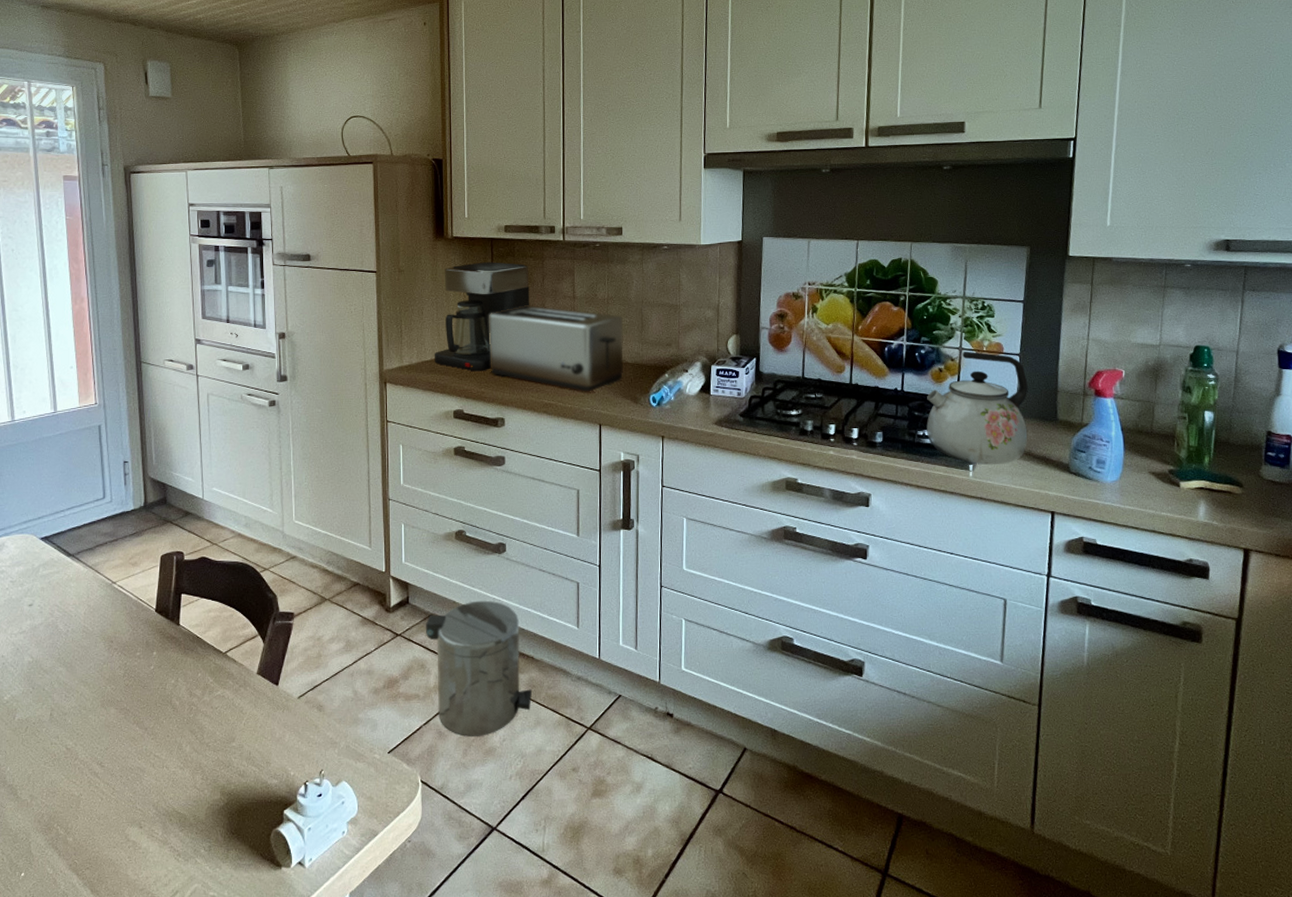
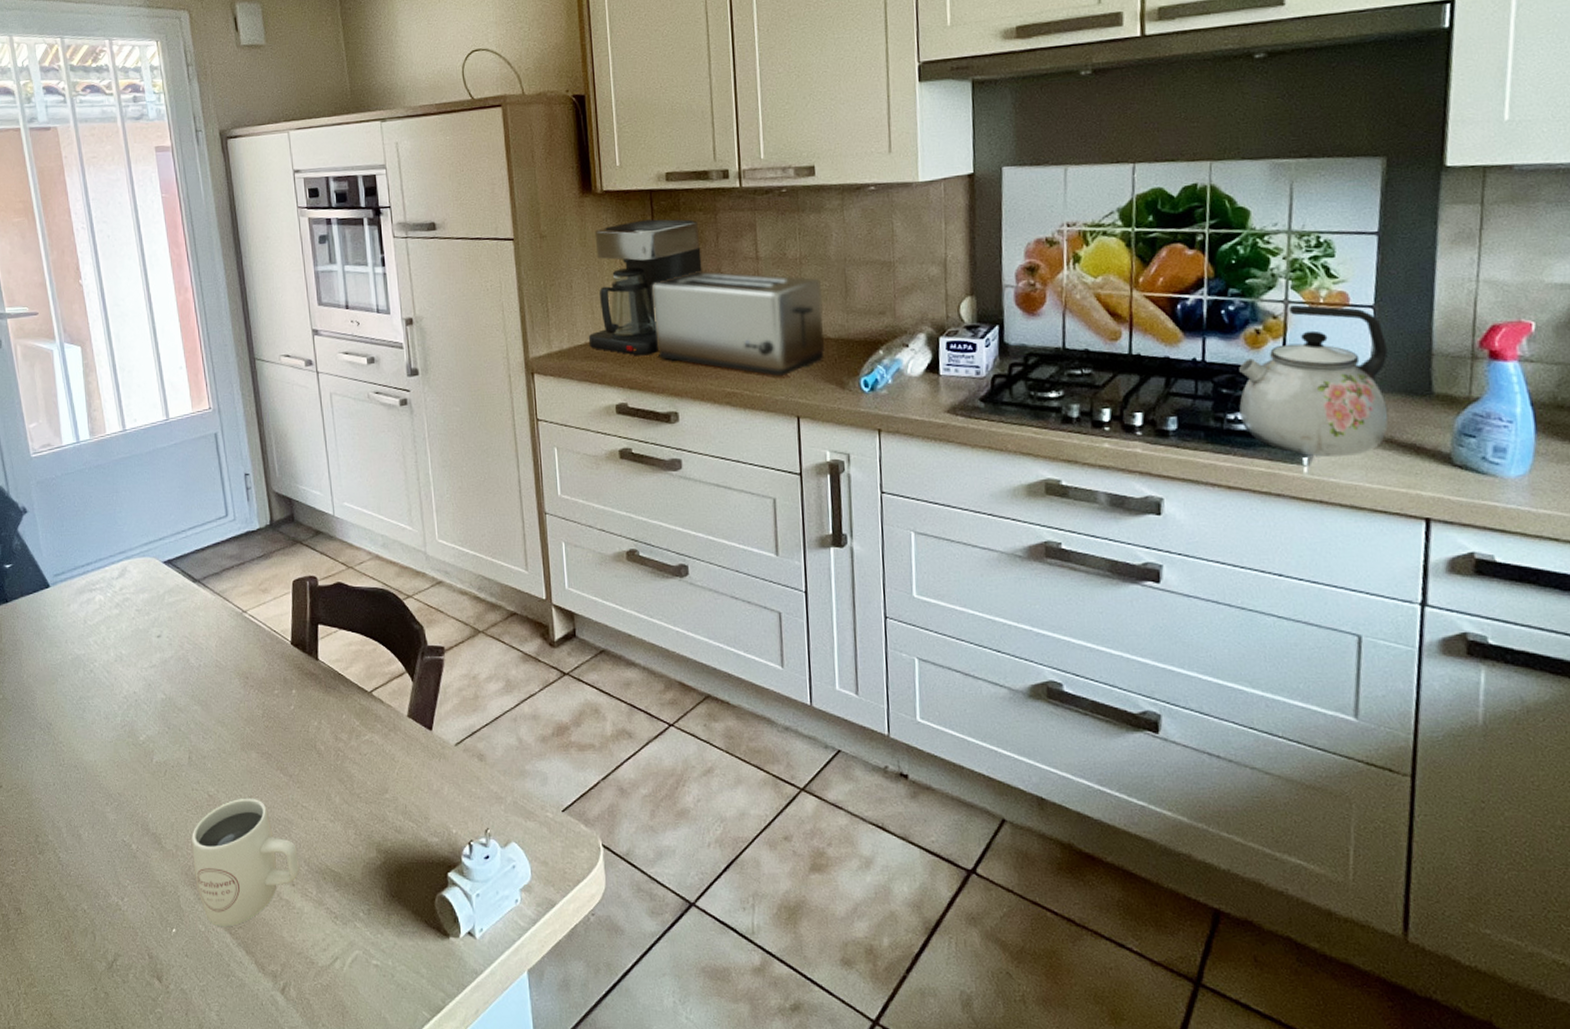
mug: none [46,749,148,869] -> present [192,798,300,927]
trash can: present [425,600,532,737] -> none [596,633,730,795]

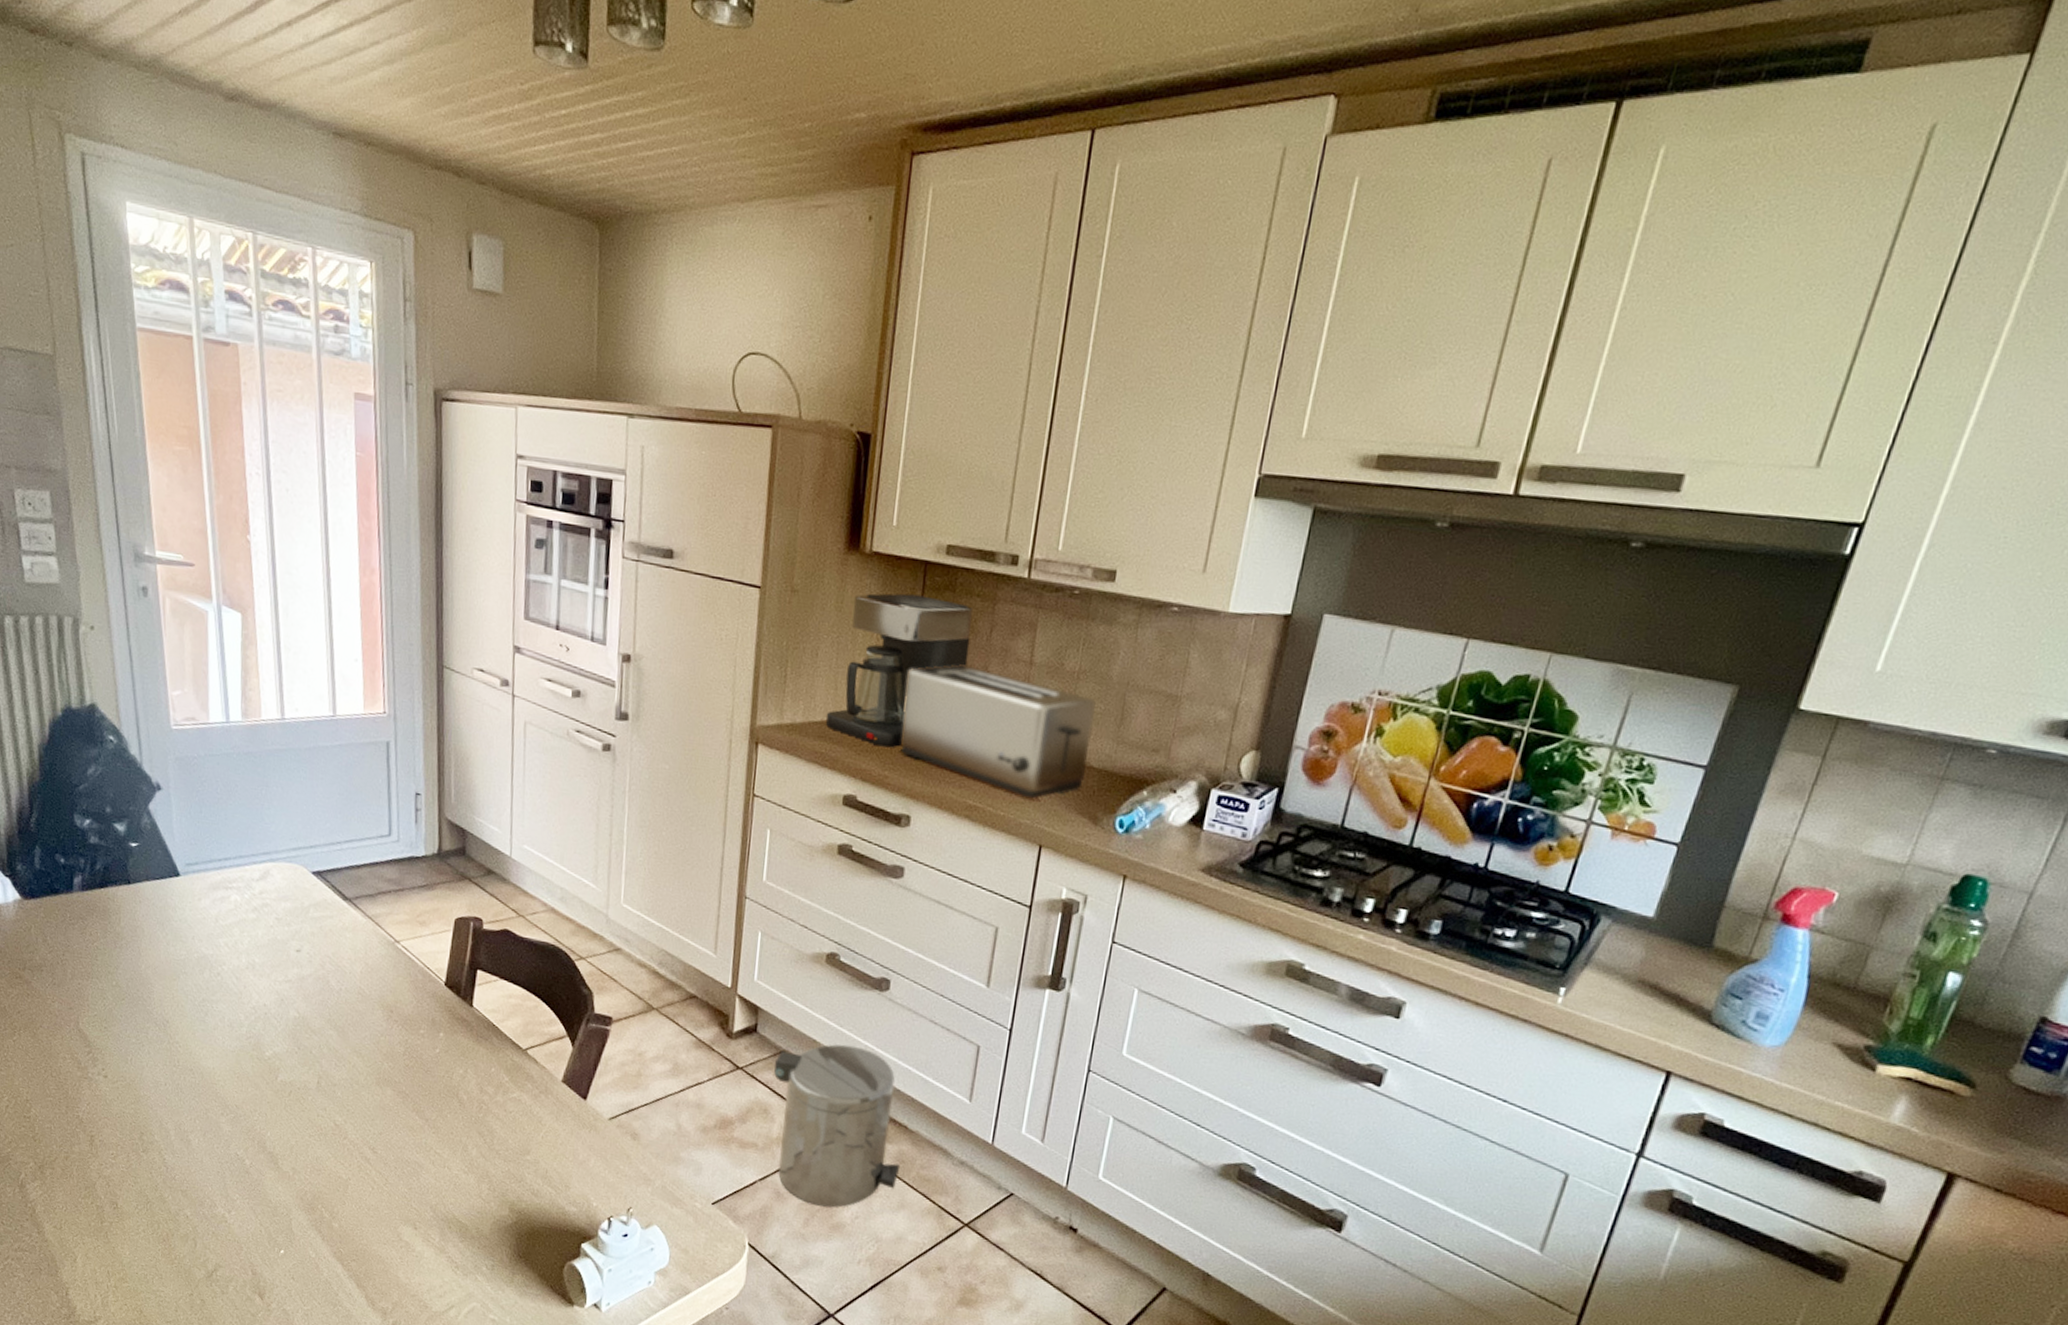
mug: present [192,798,300,927] -> none [310,1133,425,1258]
trash can: none [596,633,730,795] -> present [773,1044,899,1207]
kettle: present [1239,305,1389,457] -> none [1507,827,1681,996]

